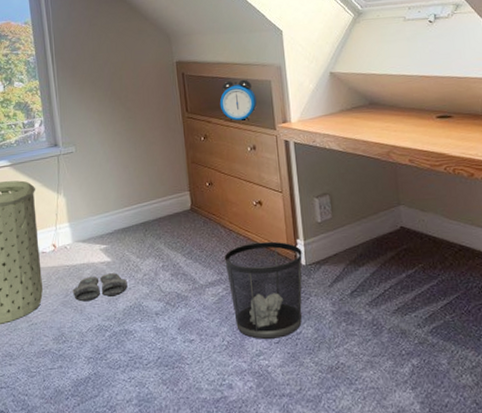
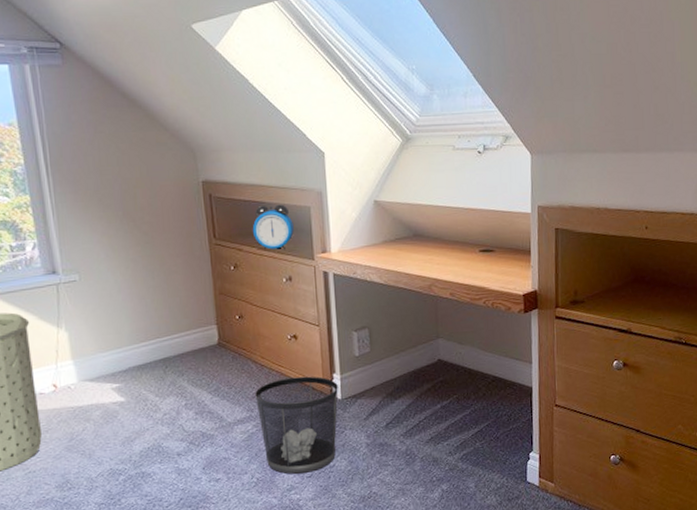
slippers: present [72,273,127,302] -> none [78,413,144,446]

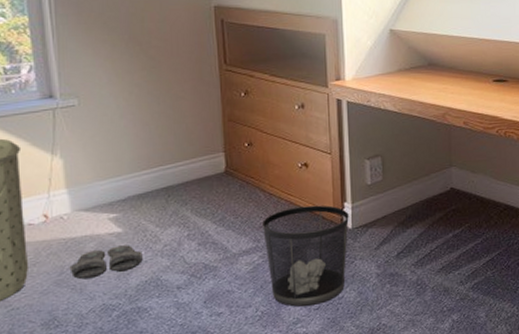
slippers: none [78,413,144,446] -> present [69,245,143,280]
alarm clock: present [252,204,294,250] -> none [265,31,308,77]

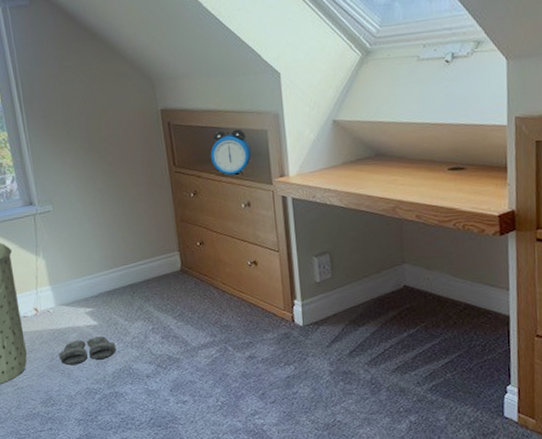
waste bin: present [262,205,349,307] -> none [217,302,300,399]
alarm clock: none [265,31,308,77] -> present [210,128,251,176]

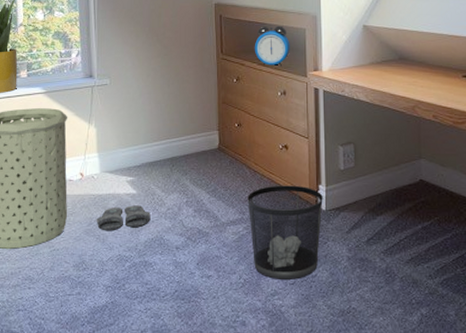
waste bin: none [217,302,300,399] -> present [247,185,323,280]

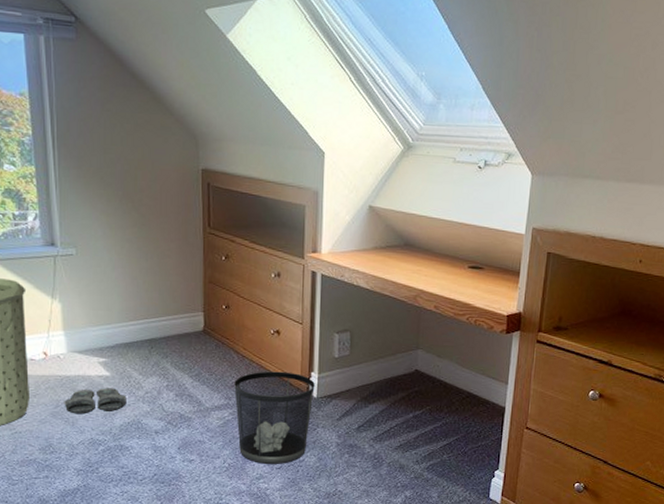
alarm clock: present [254,26,290,66] -> none [246,199,287,245]

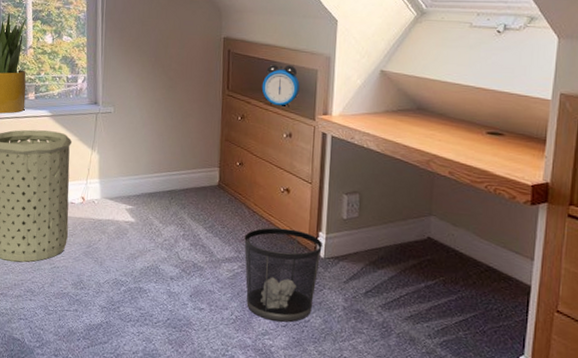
slippers: present [64,388,127,414] -> none [95,232,148,256]
alarm clock: none [246,199,287,245] -> present [261,64,300,107]

